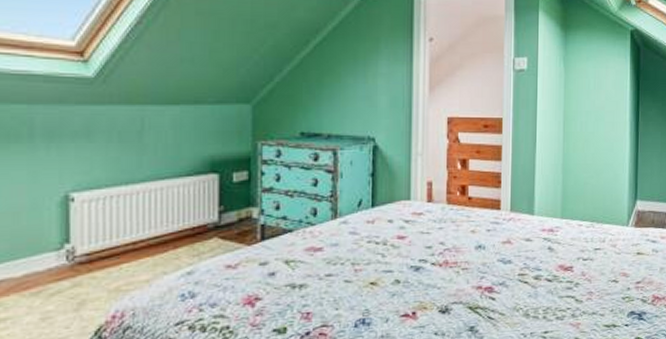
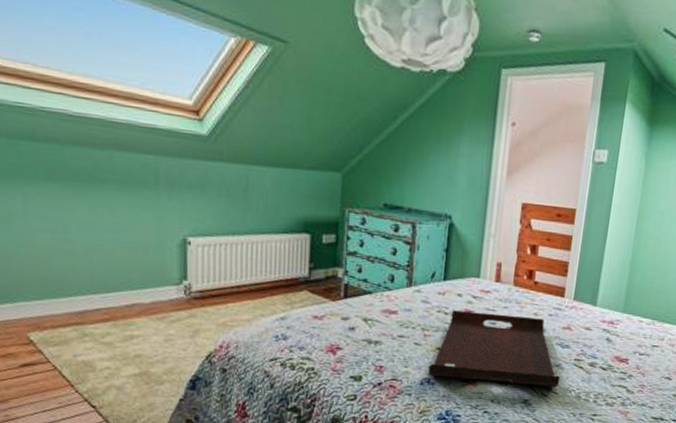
serving tray: none [362,235,506,316] -> present [428,310,561,388]

